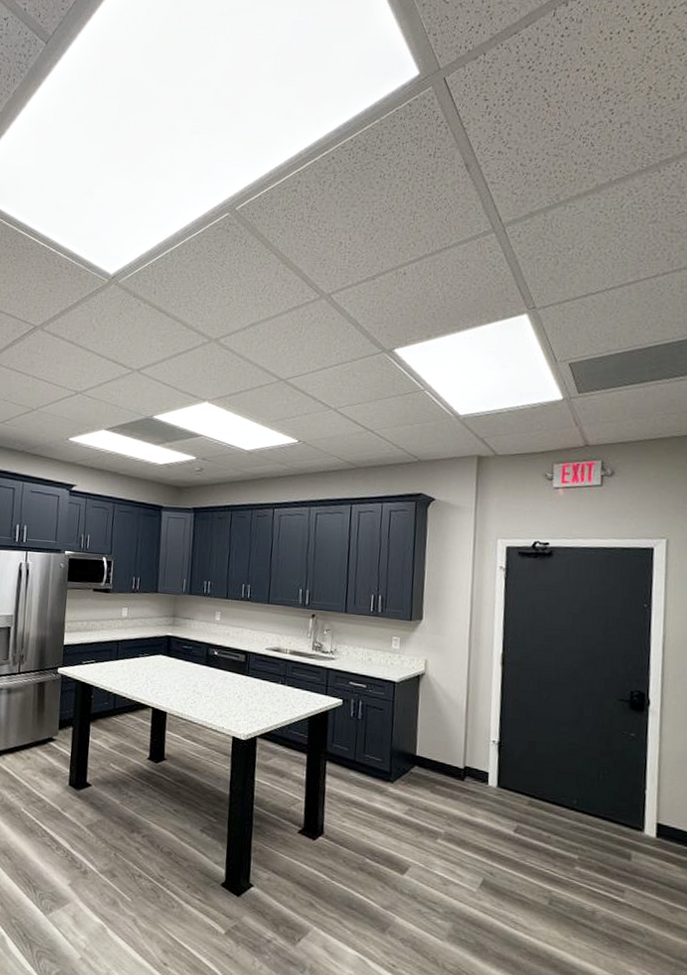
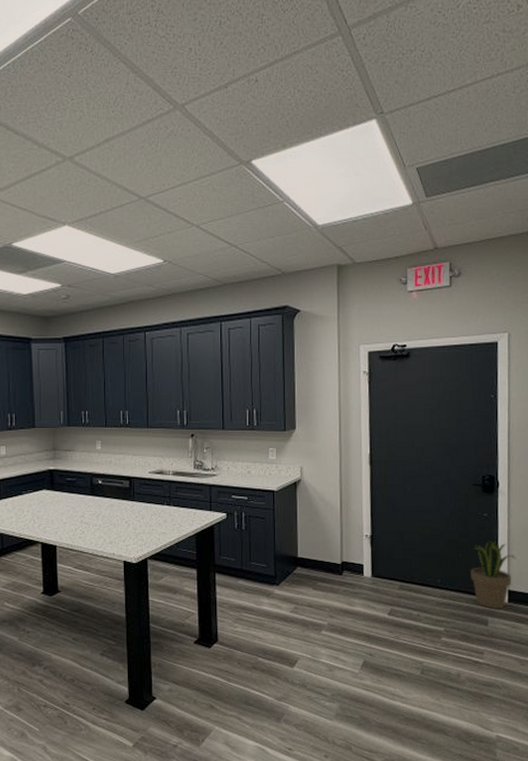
potted plant: none [612,764,668,843] -> present [471,540,516,608]

